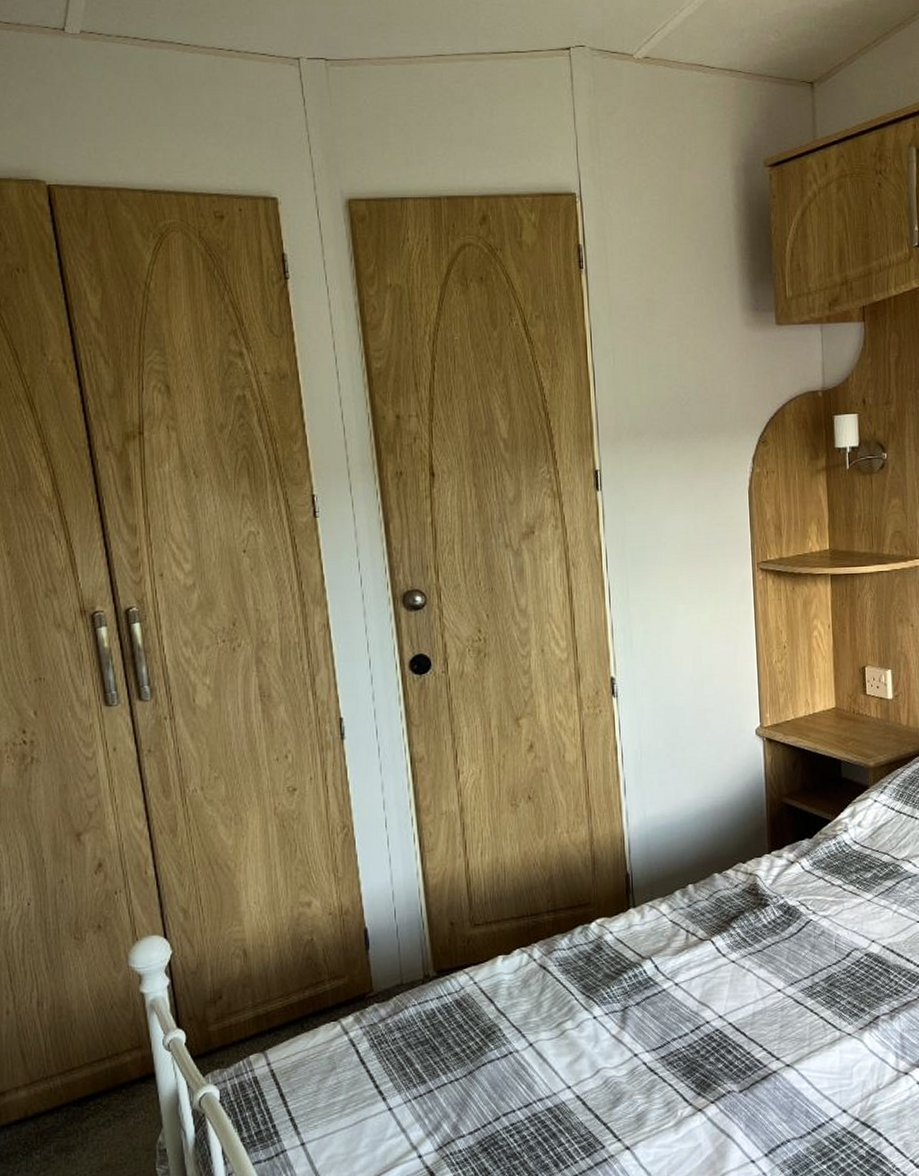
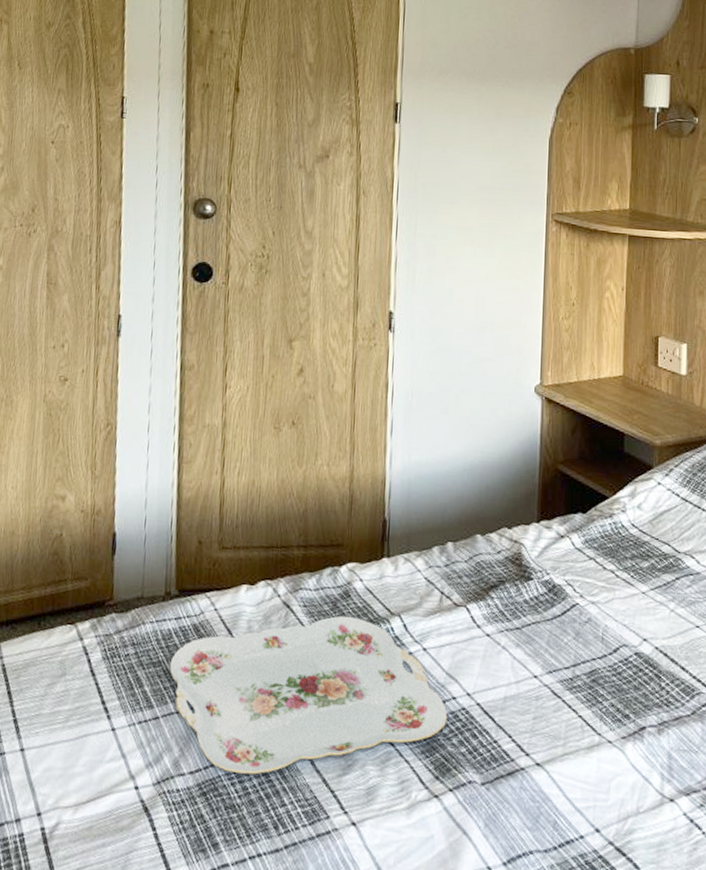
serving tray: none [437,967,704,1126] -> present [169,615,448,775]

